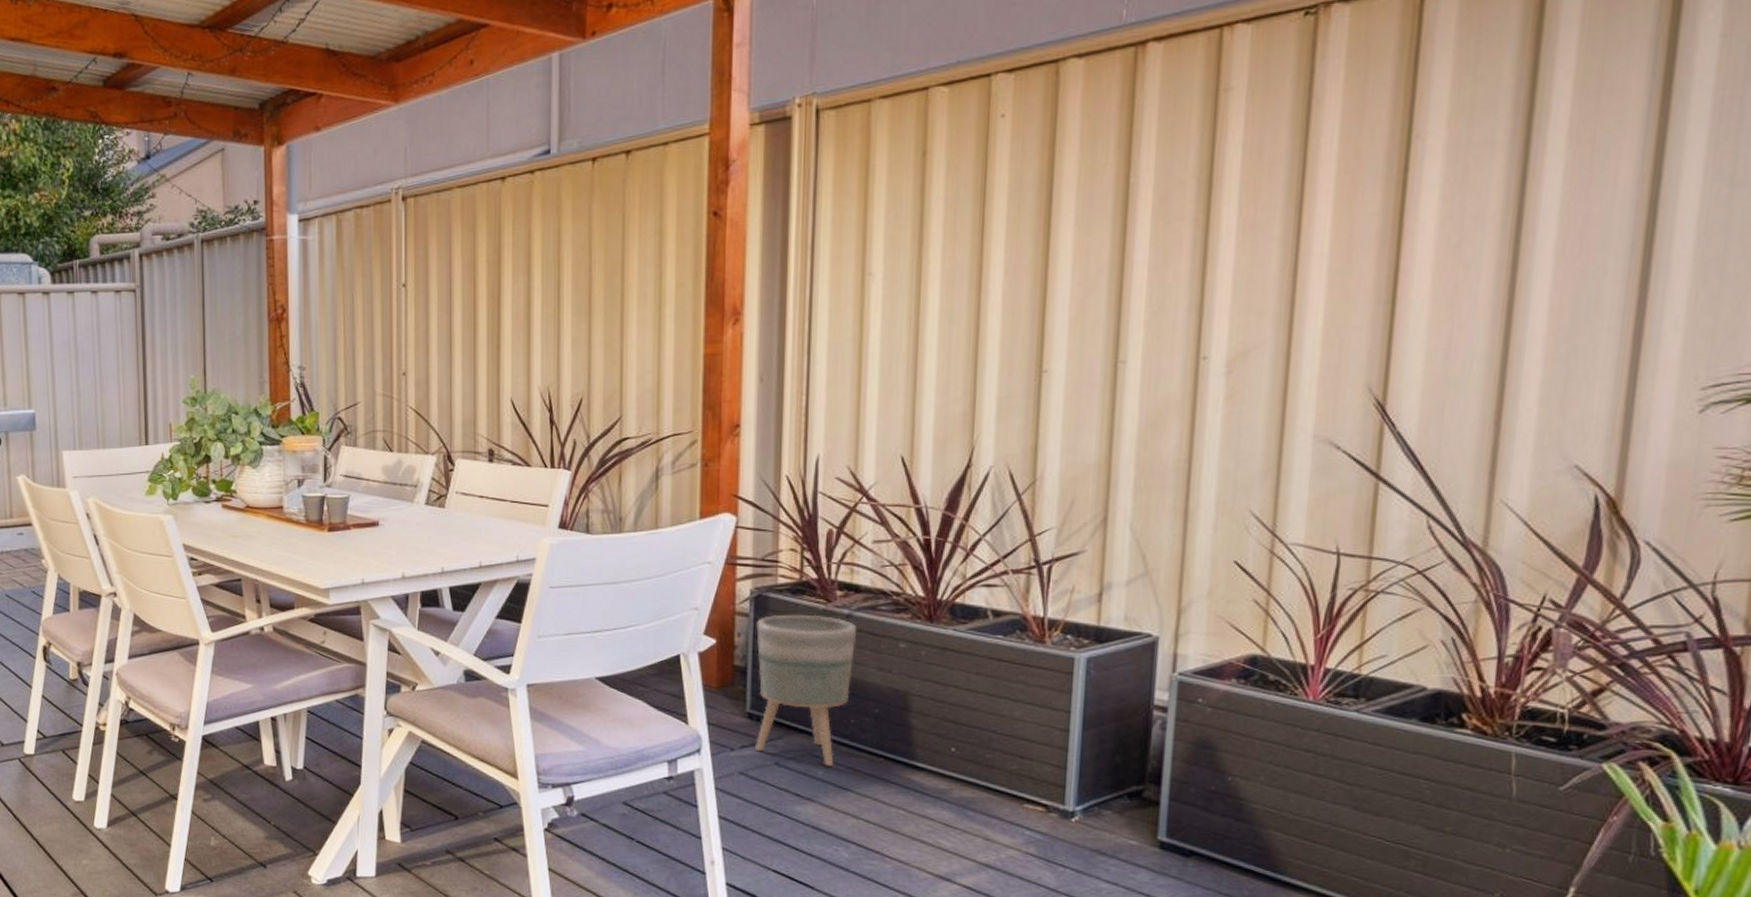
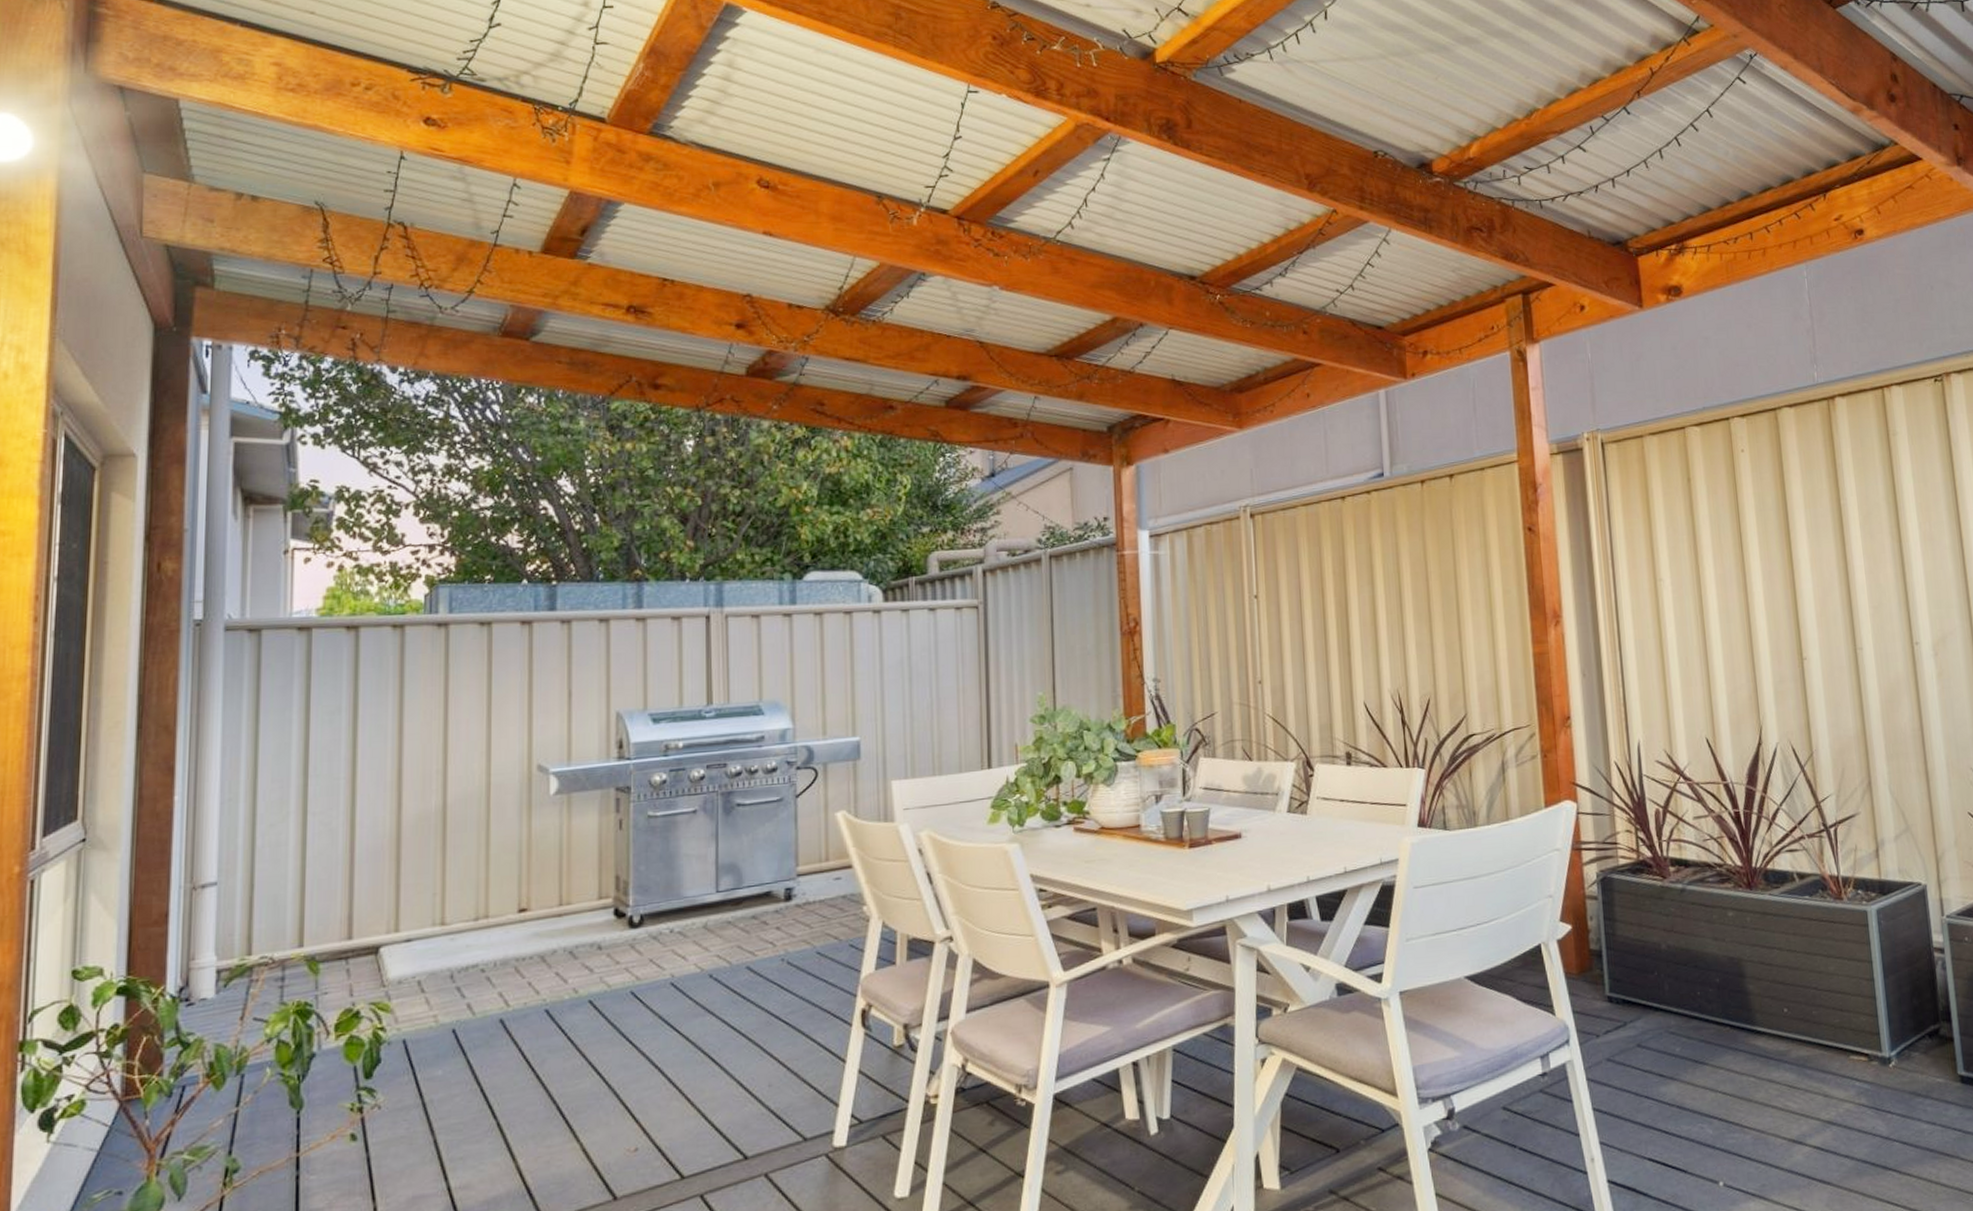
planter: present [755,614,856,766] -> none [1605,891,1693,1042]

